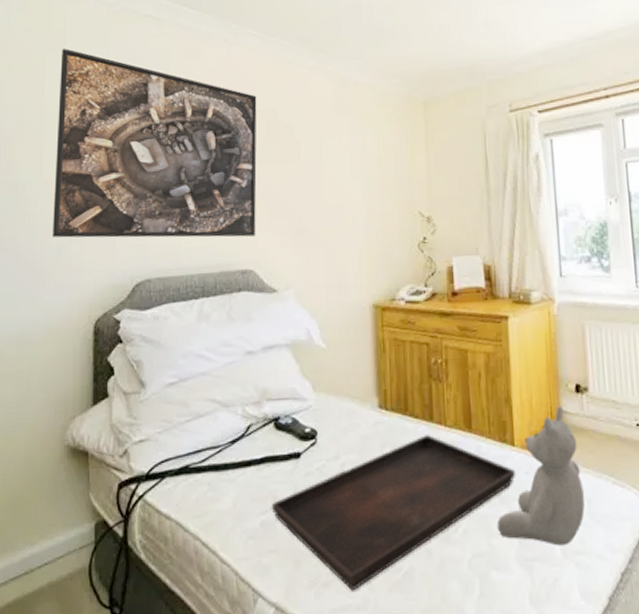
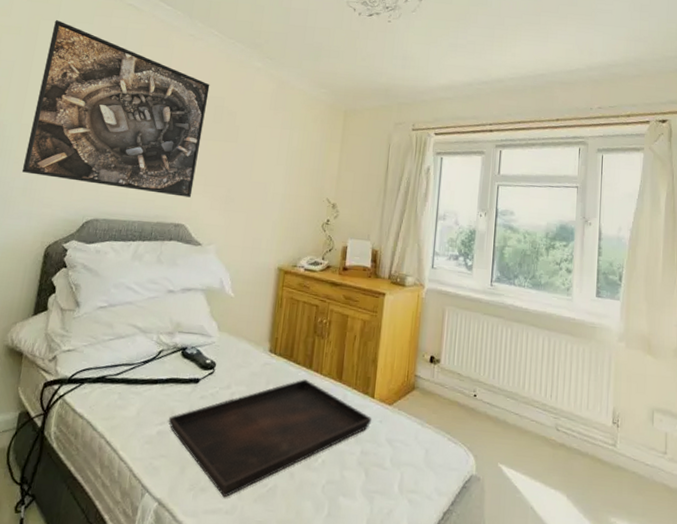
teddy bear: present [496,406,585,546] -> none [349,371,425,485]

